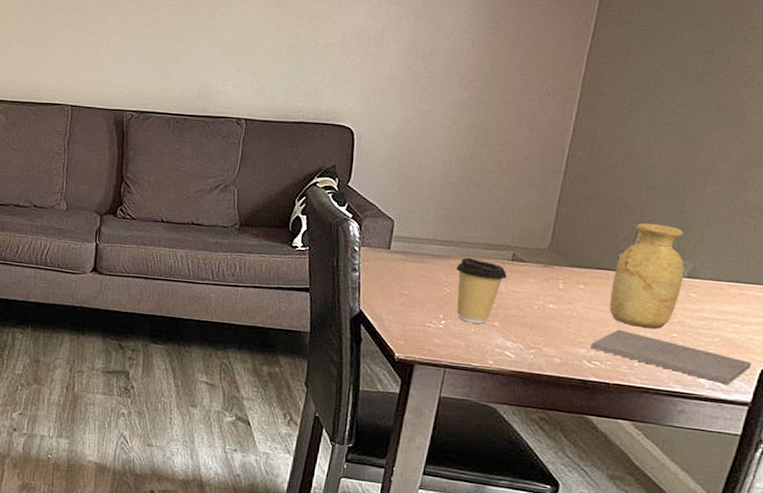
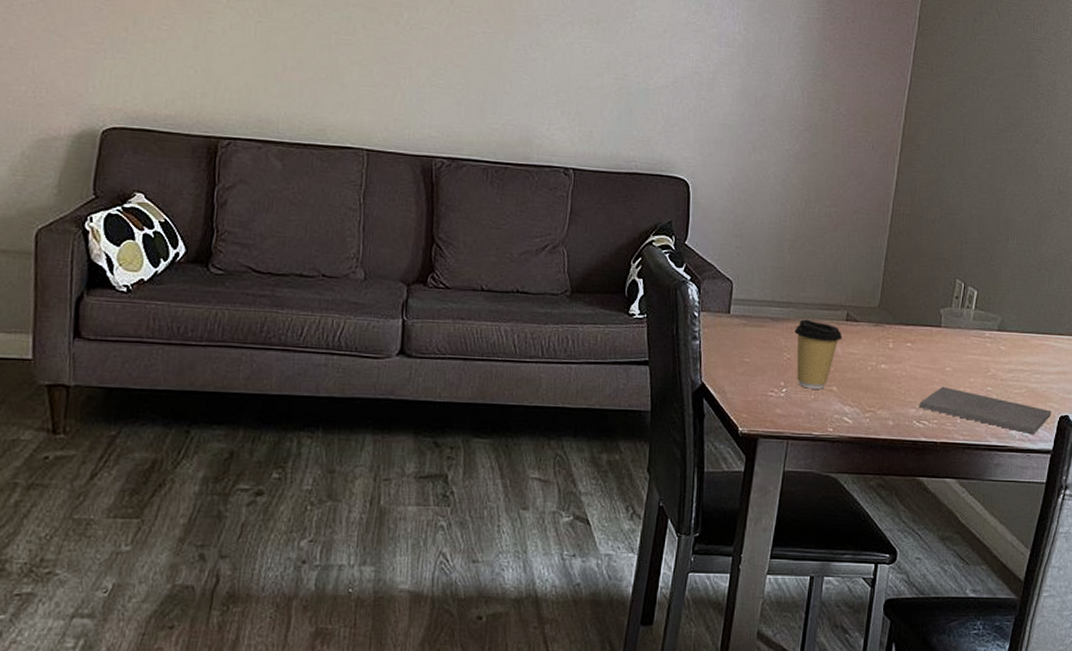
vase: present [610,222,685,329] -> none [934,277,995,383]

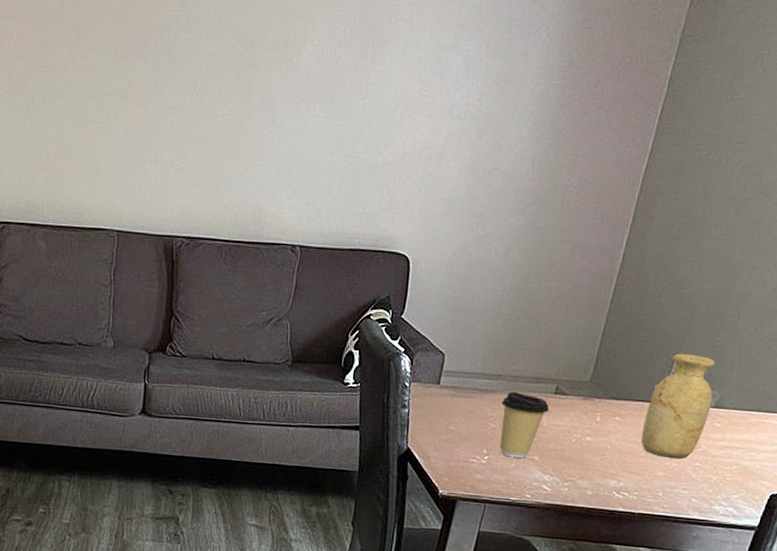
notepad: present [919,386,1052,435] -> none [620,460,763,511]
vase: none [934,277,995,383] -> present [641,353,716,459]

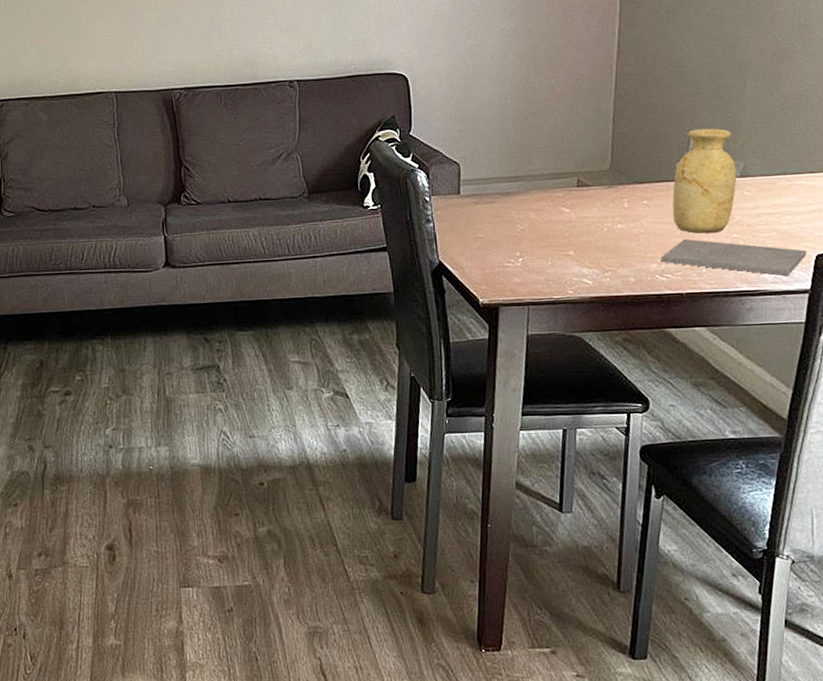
coffee cup: present [499,391,549,458] -> none [525,190,575,256]
notepad: none [620,460,763,511] -> present [660,238,807,276]

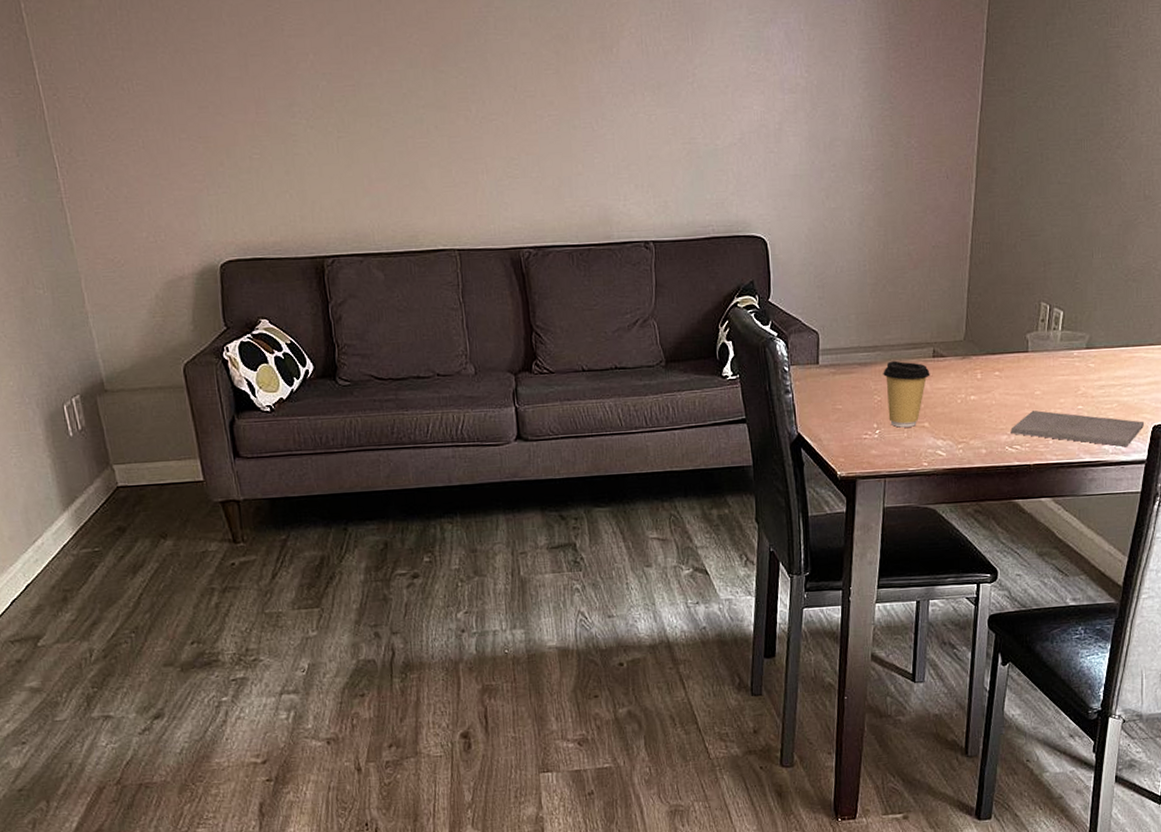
coffee cup: none [525,190,575,256] -> present [883,360,930,428]
vase: present [672,128,737,233] -> none [1023,299,1083,405]

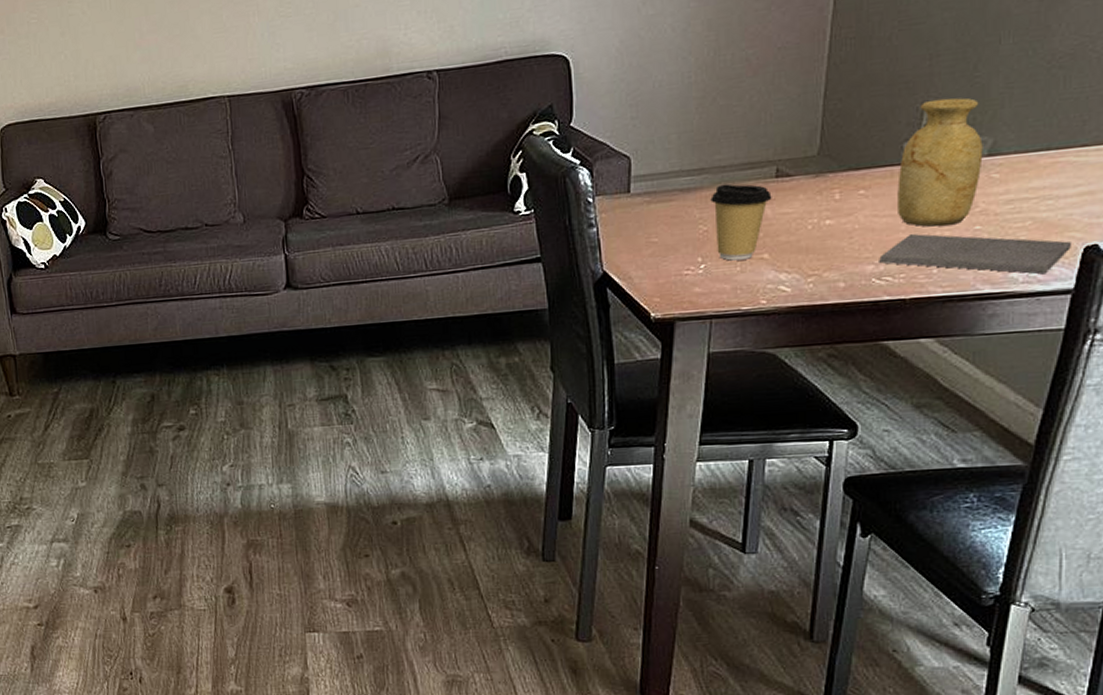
vase: none [1023,299,1083,405] -> present [897,97,983,227]

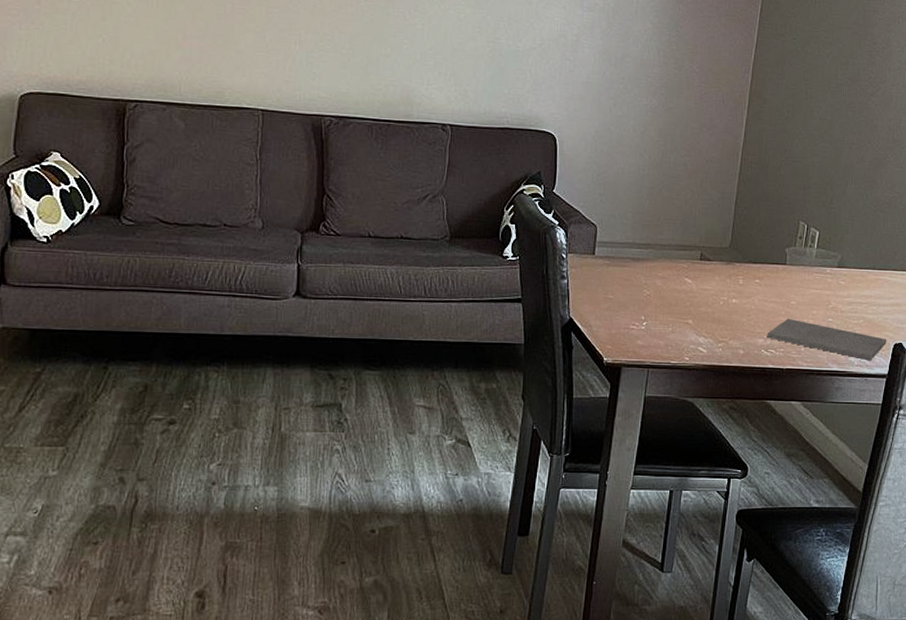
coffee cup: present [710,183,772,261] -> none [653,259,697,322]
vase: present [897,97,983,227] -> none [780,219,835,315]

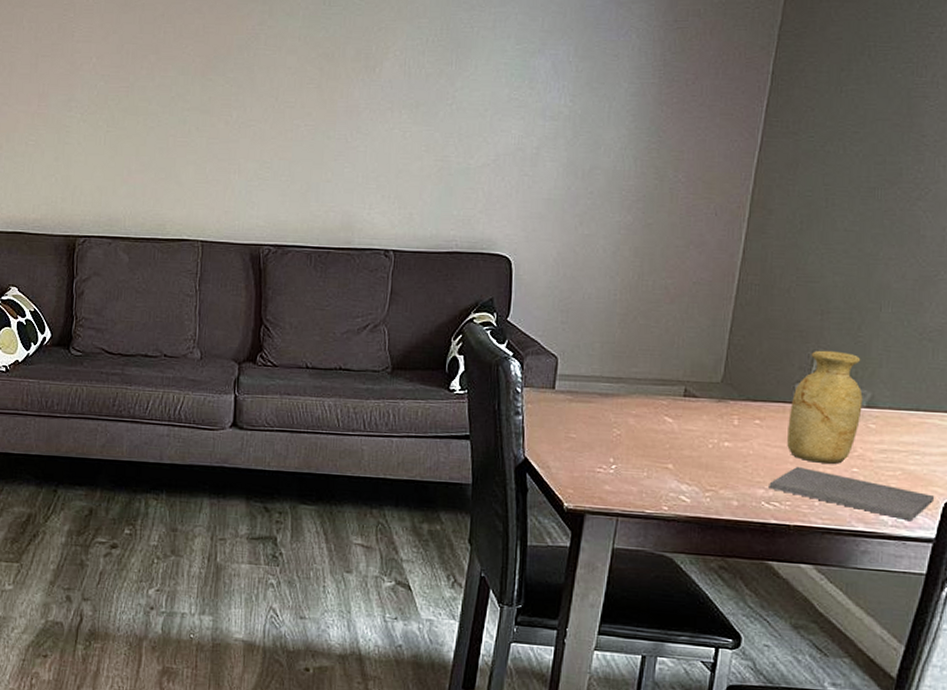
vase: none [780,219,835,315] -> present [787,350,863,464]

